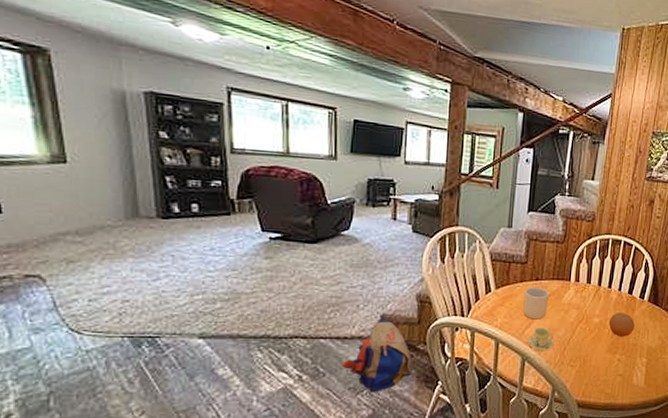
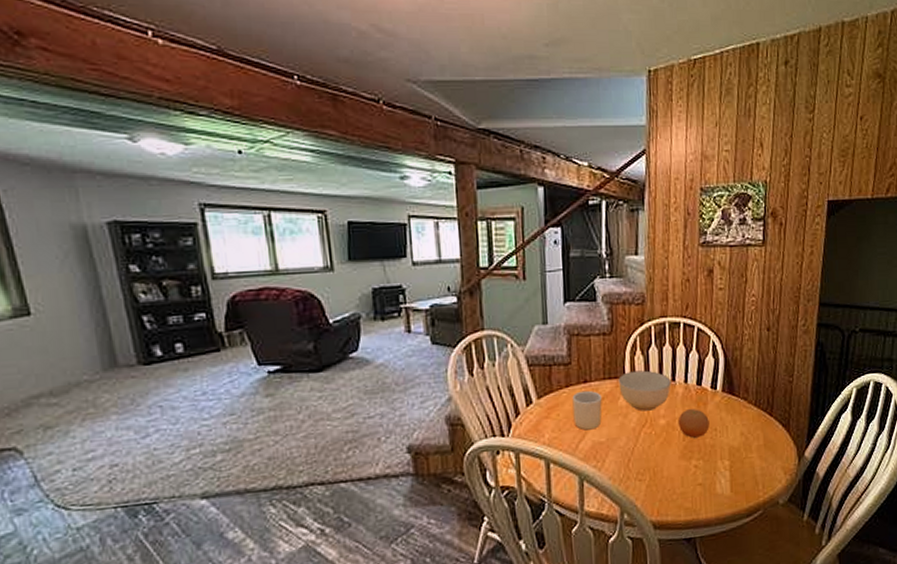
backpack: present [341,318,412,395] -> none [368,450,451,542]
cup and saucer: present [527,327,554,350] -> none [583,437,616,466]
bowl: none [564,275,608,310] -> present [618,370,671,411]

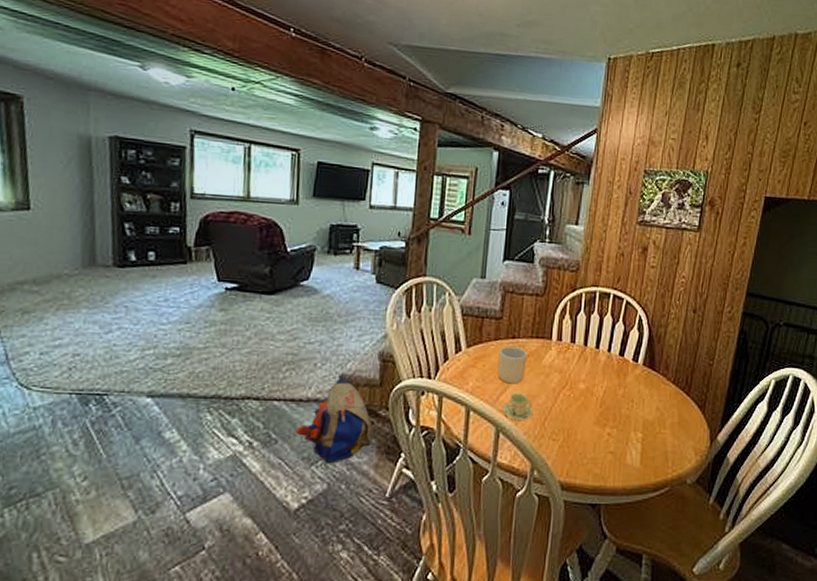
backpack: none [368,450,451,542] -> present [295,379,372,467]
cup and saucer: none [583,437,616,466] -> present [502,393,533,420]
bowl: present [618,370,671,411] -> none [544,333,595,374]
fruit: present [677,408,710,438] -> none [596,377,627,406]

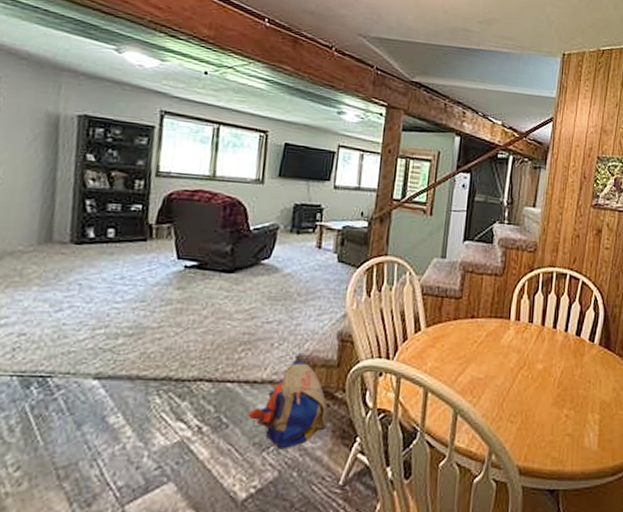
mug: present [498,345,527,384] -> none [456,325,486,365]
cup and saucer: present [502,393,533,420] -> none [460,373,491,402]

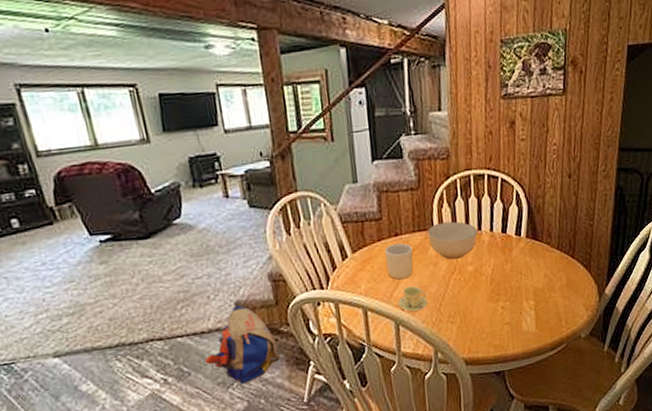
mug: none [456,325,486,365] -> present [384,242,414,280]
cup and saucer: none [460,373,491,402] -> present [397,285,428,312]
bowl: none [503,313,553,354] -> present [427,221,478,260]

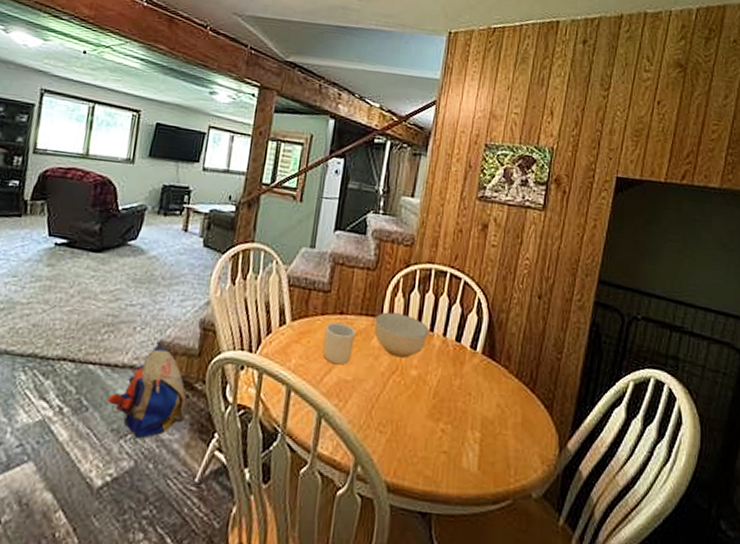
cup and saucer: present [397,285,428,312] -> none [326,374,359,407]

